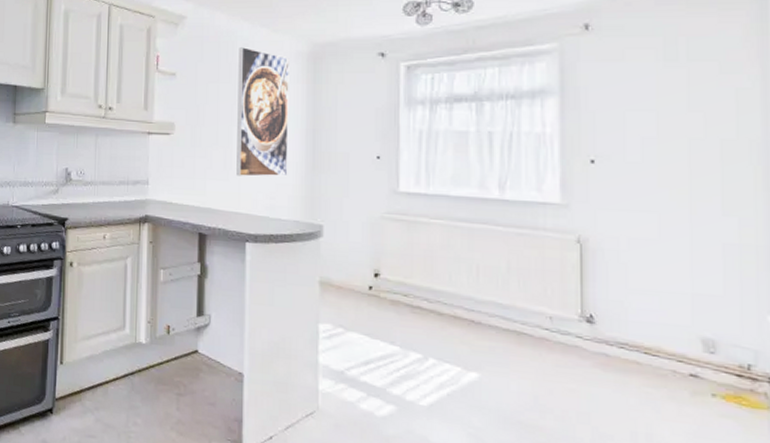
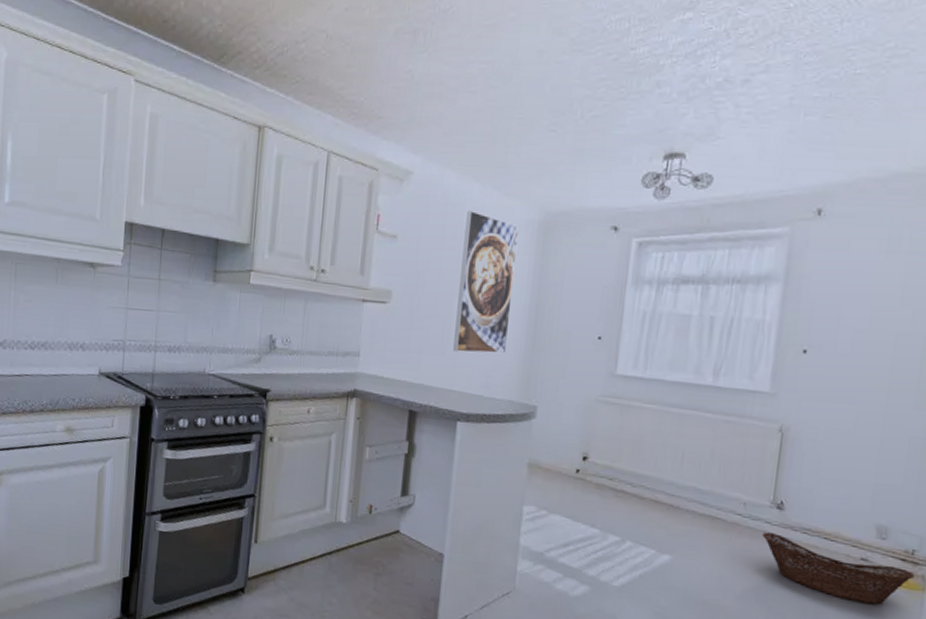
basket: none [575,347,757,426] -> present [763,532,915,605]

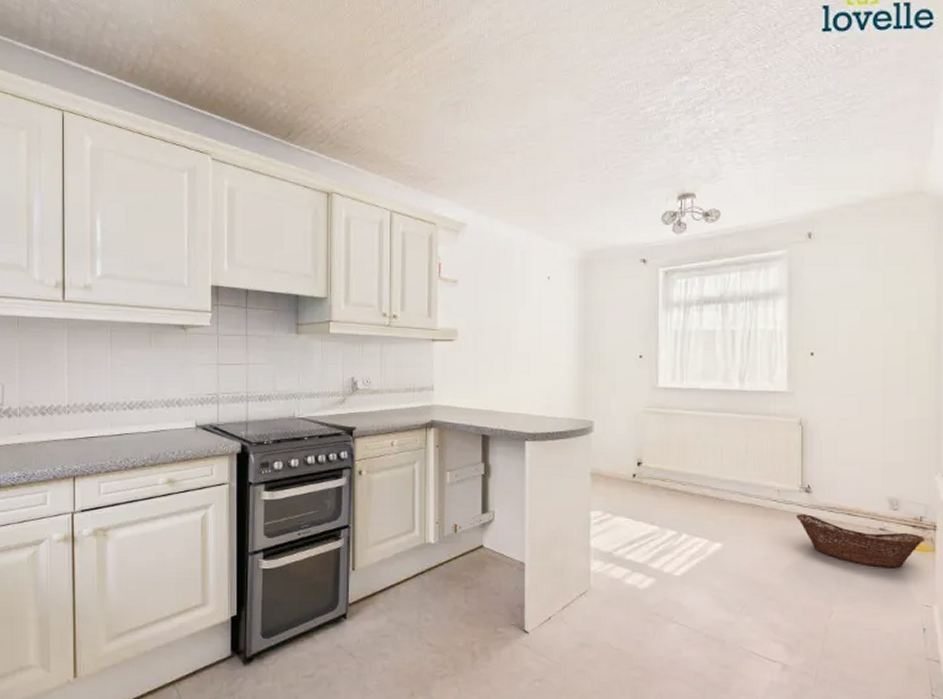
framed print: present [453,211,520,354] -> none [516,254,563,379]

